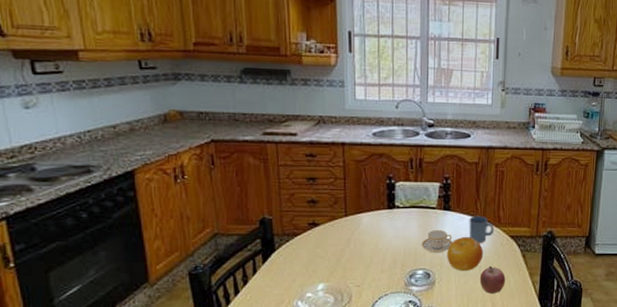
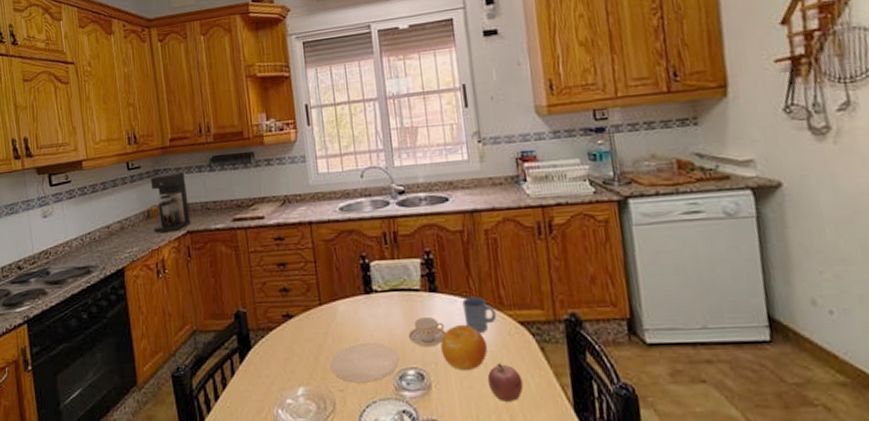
coffee maker: none [168,78,216,140] -> present [150,171,191,234]
plate: none [351,248,412,280] -> present [330,342,400,383]

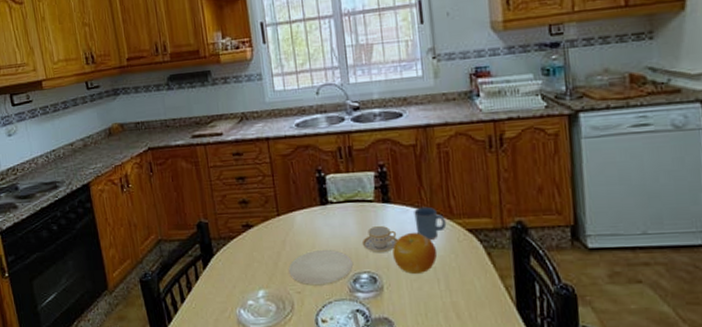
coffee maker: present [150,171,191,234] -> none [110,90,151,150]
fruit: present [487,362,524,401] -> none [436,266,470,301]

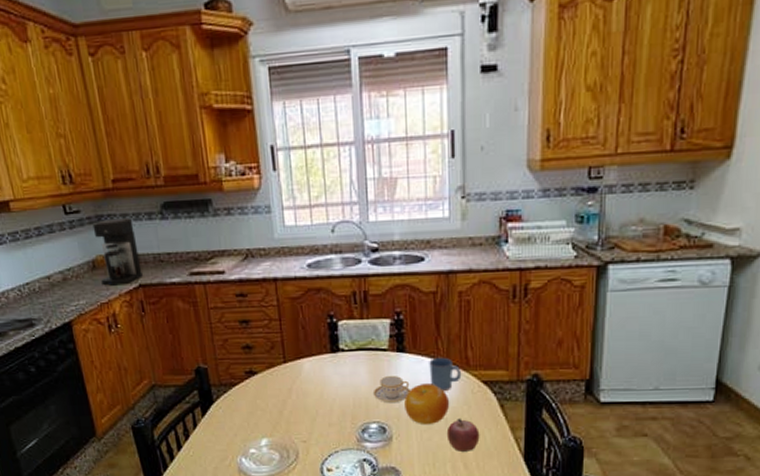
coffee maker: none [110,90,151,150] -> present [92,218,143,286]
plate: present [288,249,354,286] -> none [294,398,363,435]
fruit: none [436,266,470,301] -> present [446,418,480,452]

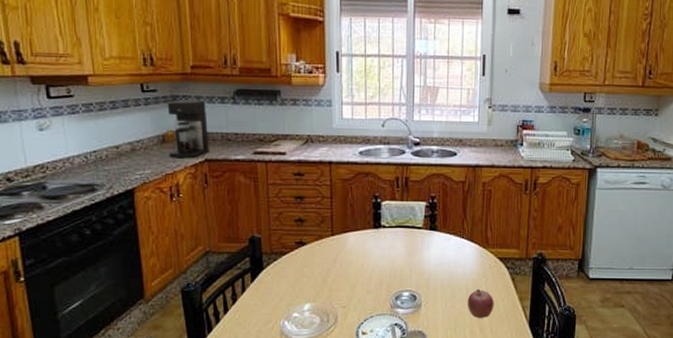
teacup: present [372,376,410,404] -> none [407,251,439,275]
fruit: present [404,382,450,424] -> none [433,257,471,293]
mug: present [429,357,462,391] -> none [456,236,482,265]

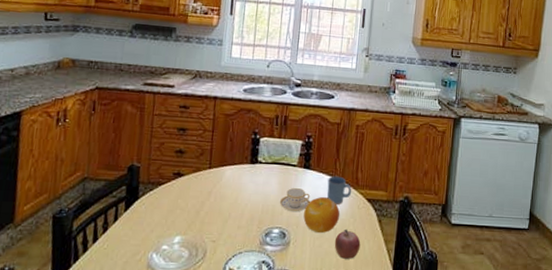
coffee maker: present [167,99,209,159] -> none [61,29,105,86]
teacup: none [407,251,439,275] -> present [279,188,311,212]
fruit: none [433,257,471,293] -> present [303,196,340,233]
mug: none [456,236,482,265] -> present [327,176,352,205]

